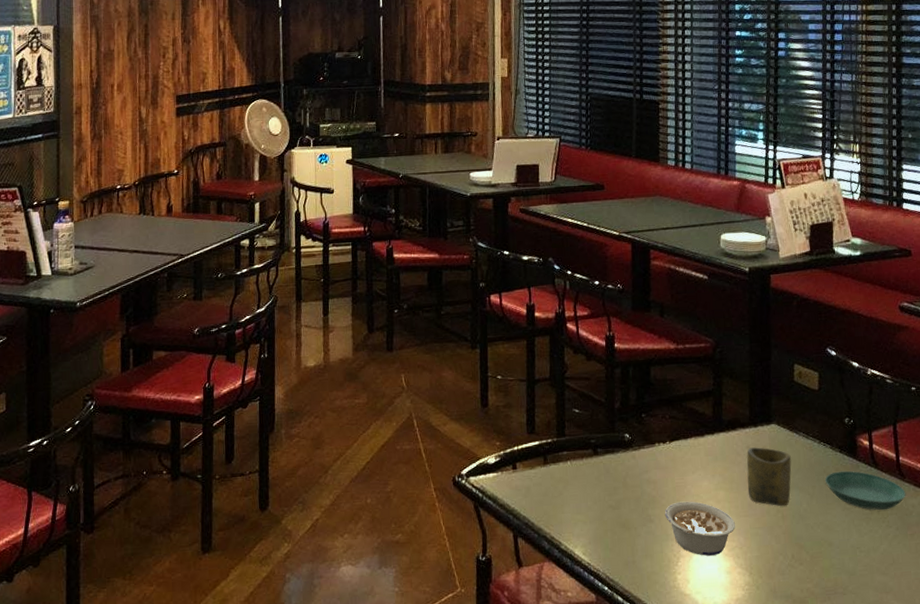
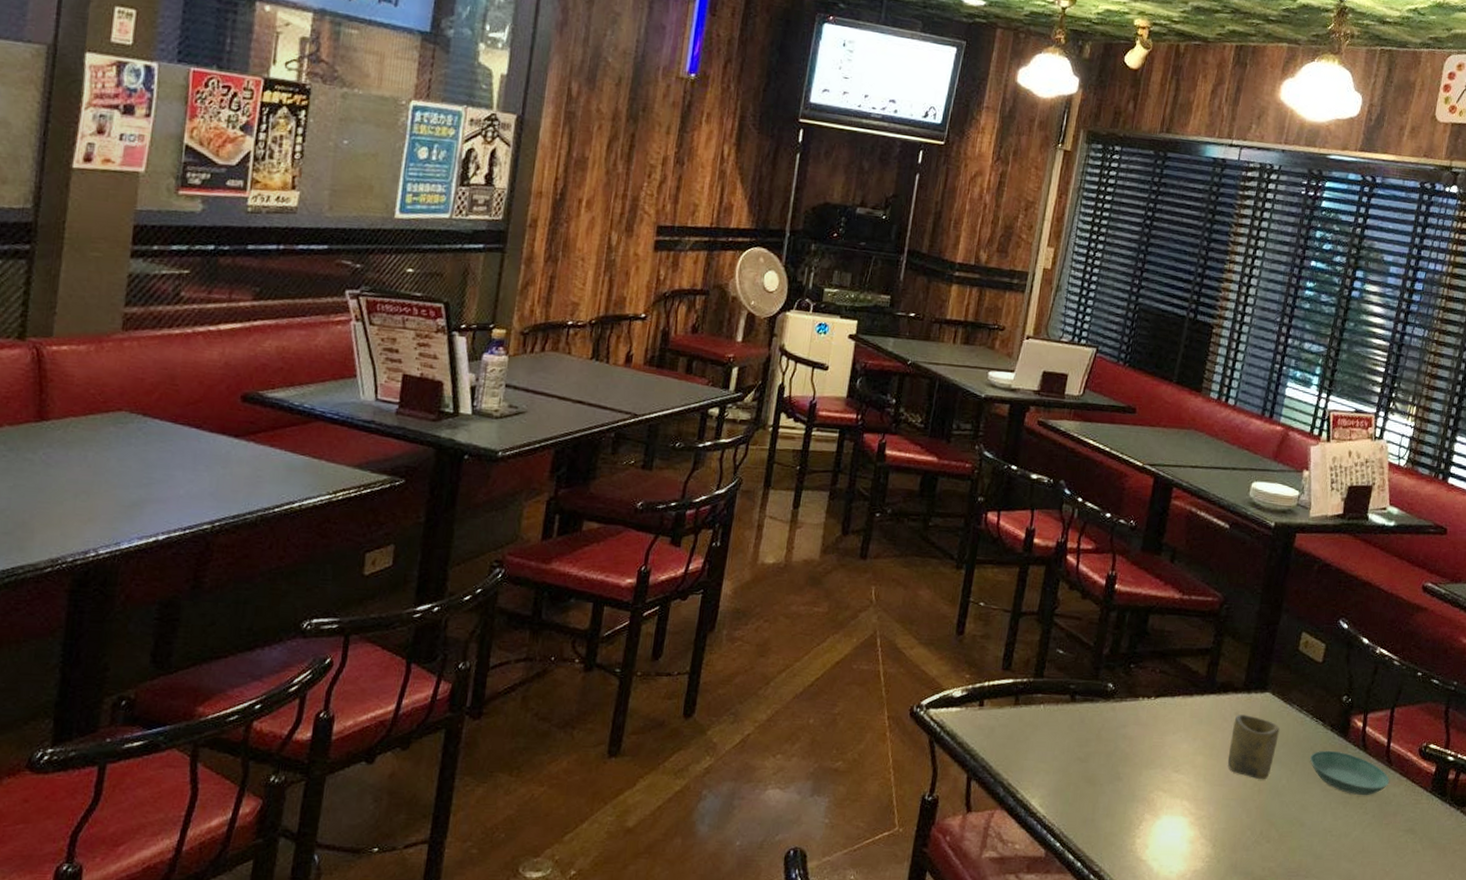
legume: present [664,501,735,556] -> none [1135,762,1208,823]

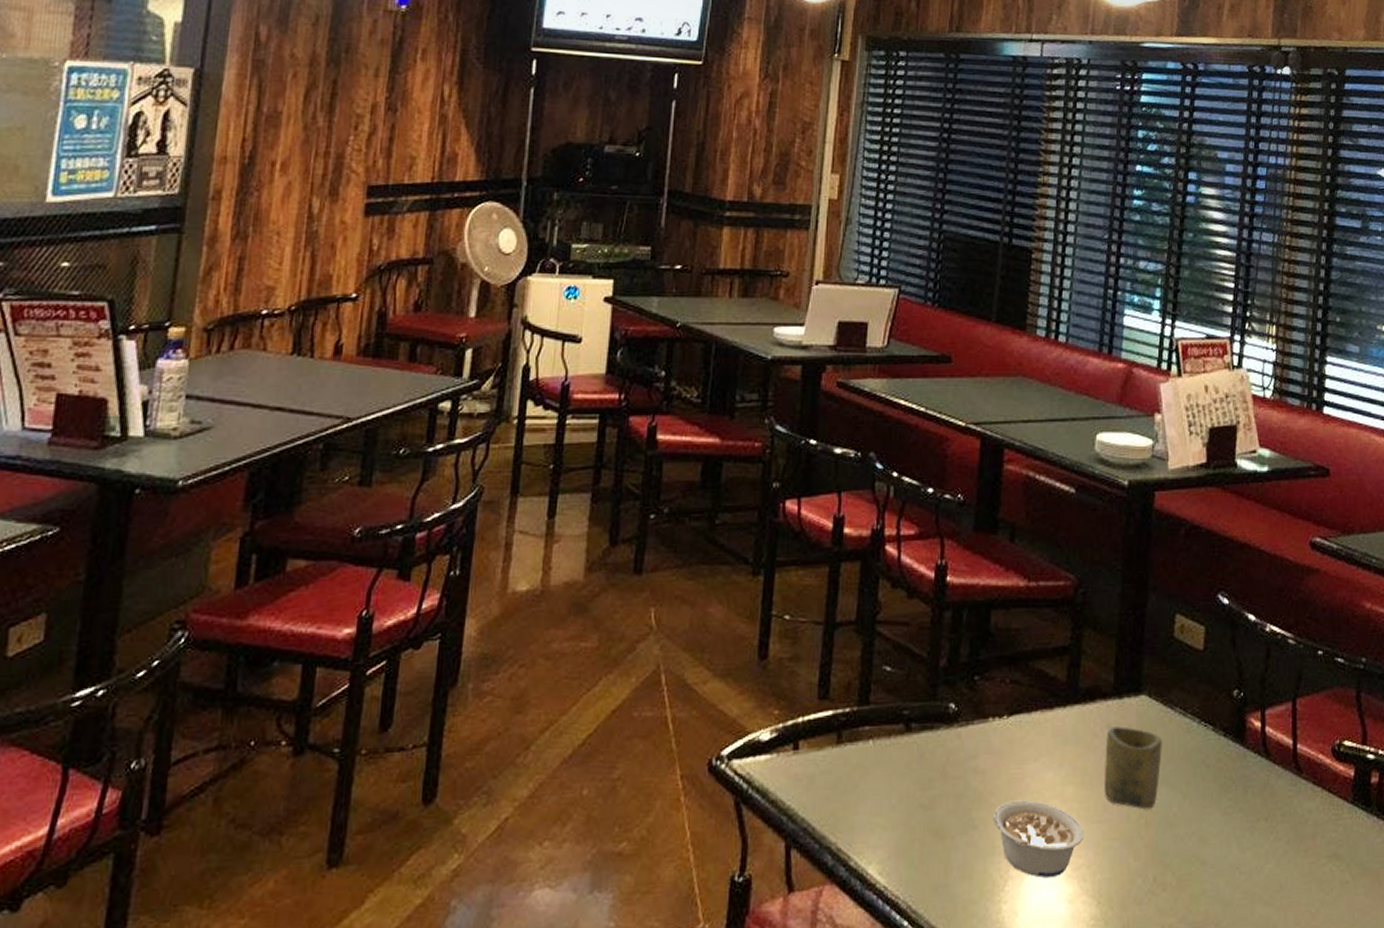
legume: none [1135,762,1208,823] -> present [993,800,1084,878]
saucer: present [1309,750,1390,796] -> none [1202,761,1302,817]

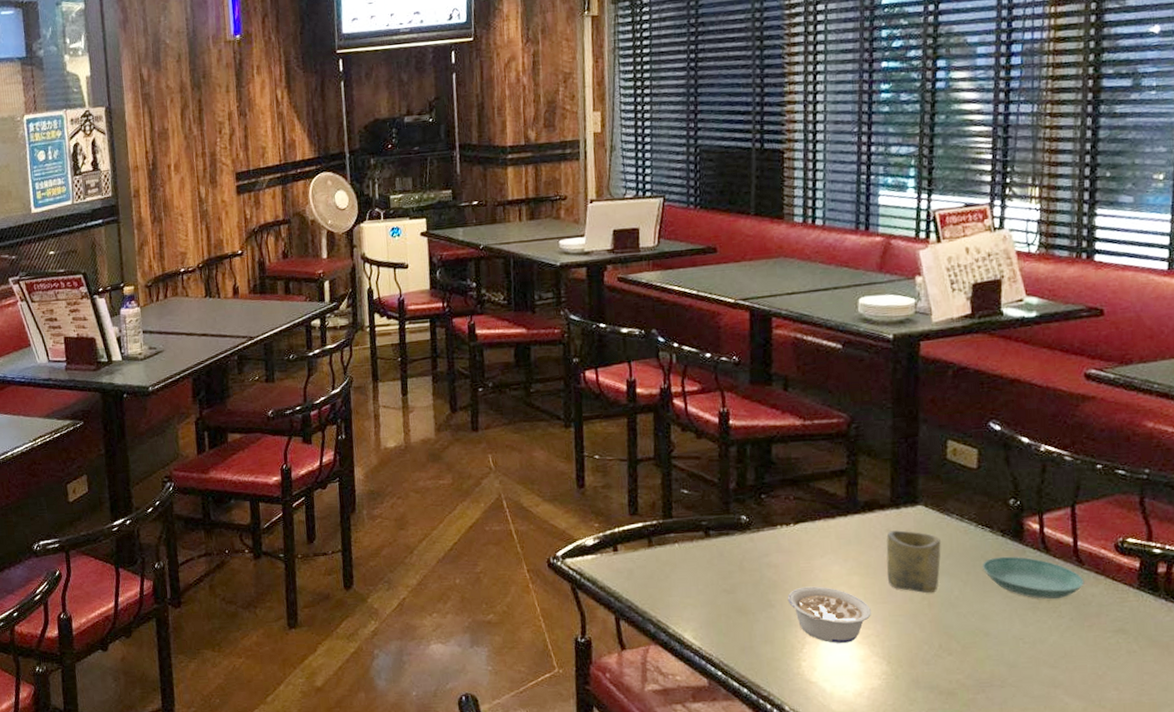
saucer: none [1202,761,1302,817] -> present [981,556,1085,600]

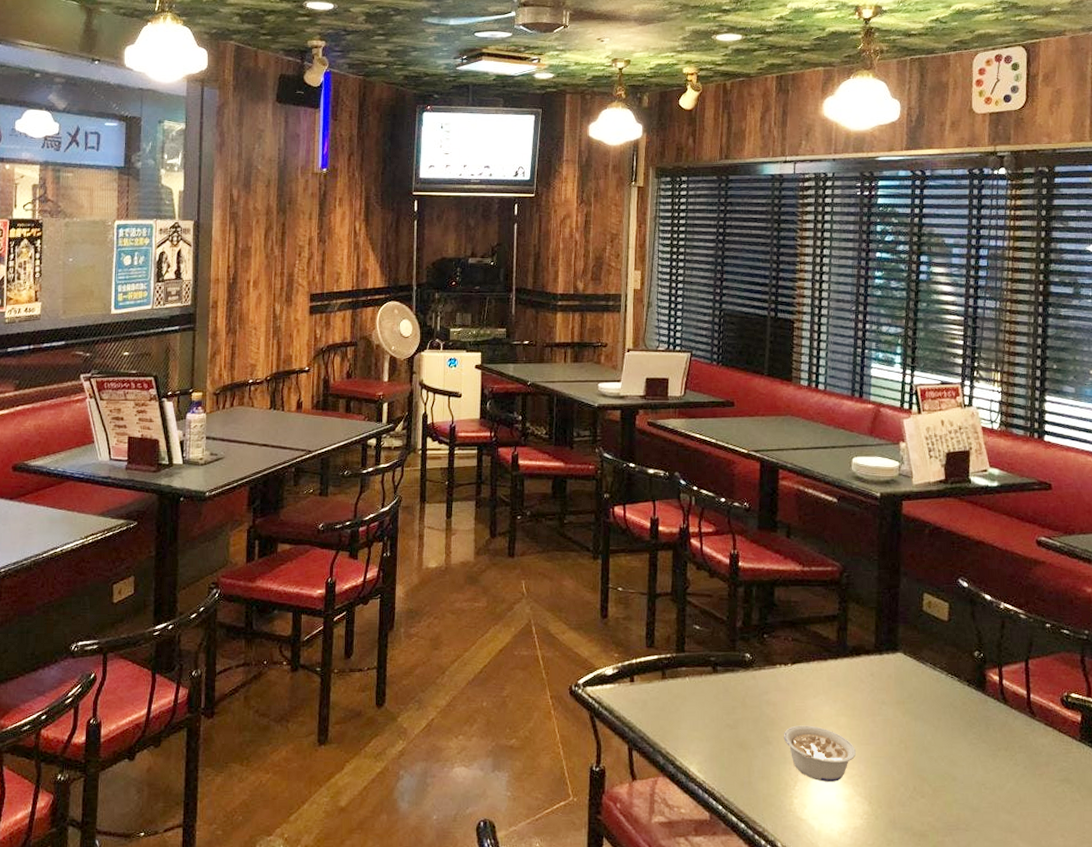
cup: present [886,530,941,594] -> none [870,675,917,737]
saucer: present [981,556,1085,600] -> none [951,705,1036,748]

